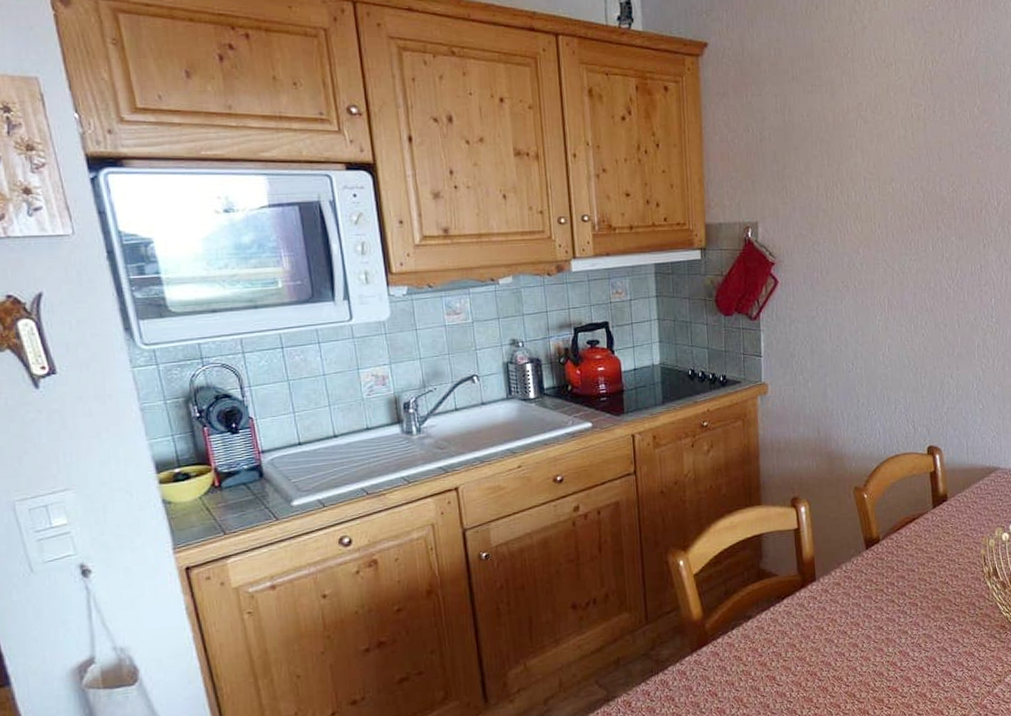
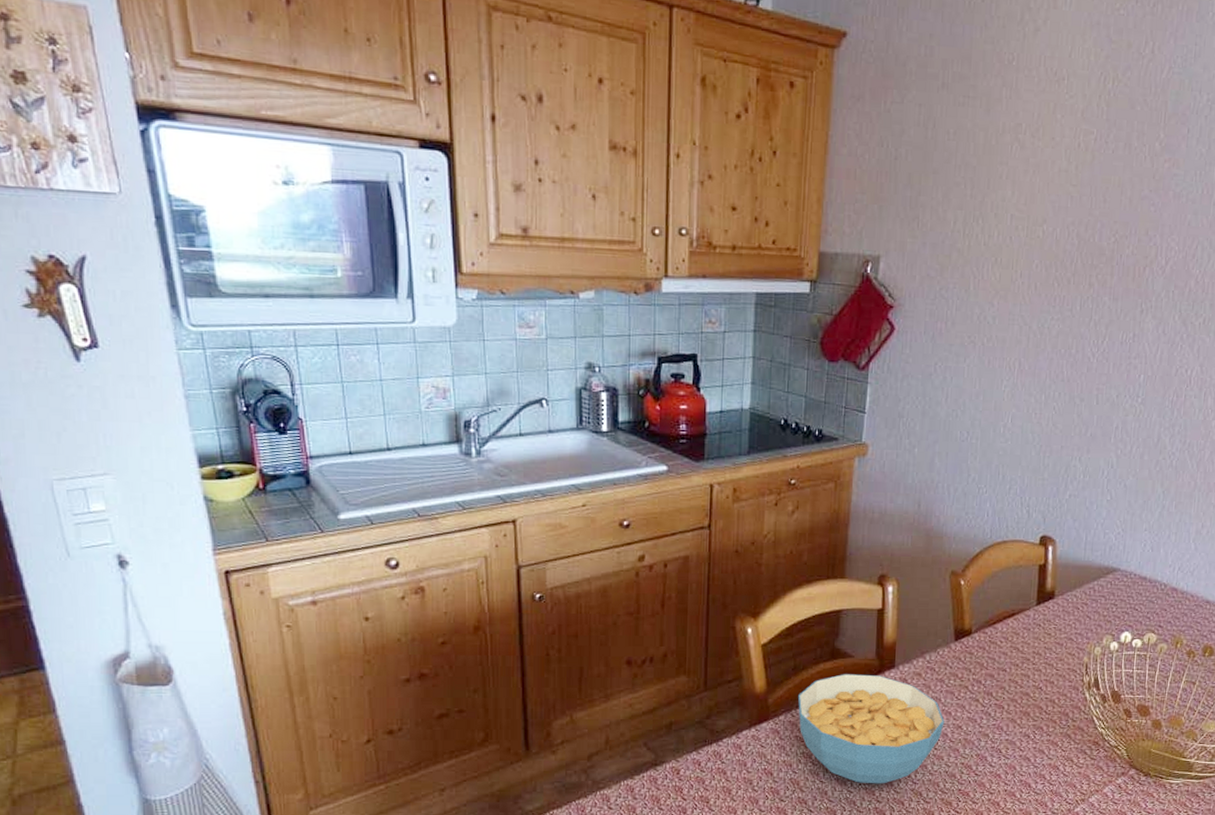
cereal bowl: none [732,589,867,693] -> present [798,674,945,784]

